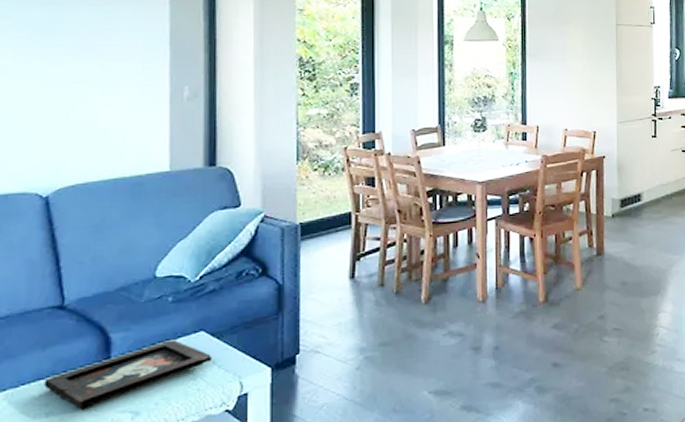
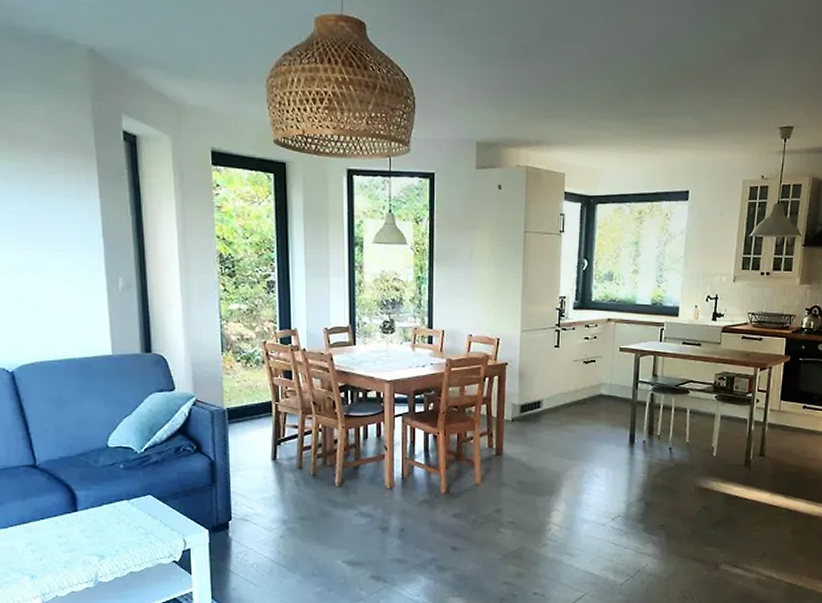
decorative tray: present [44,340,213,410] -> none [27,500,160,550]

